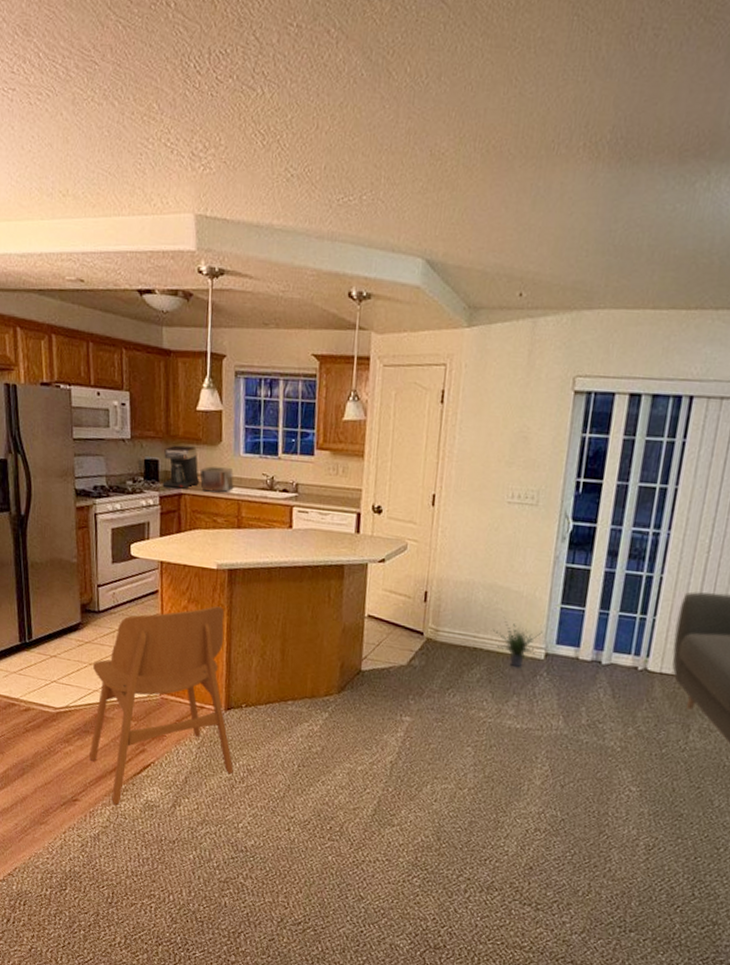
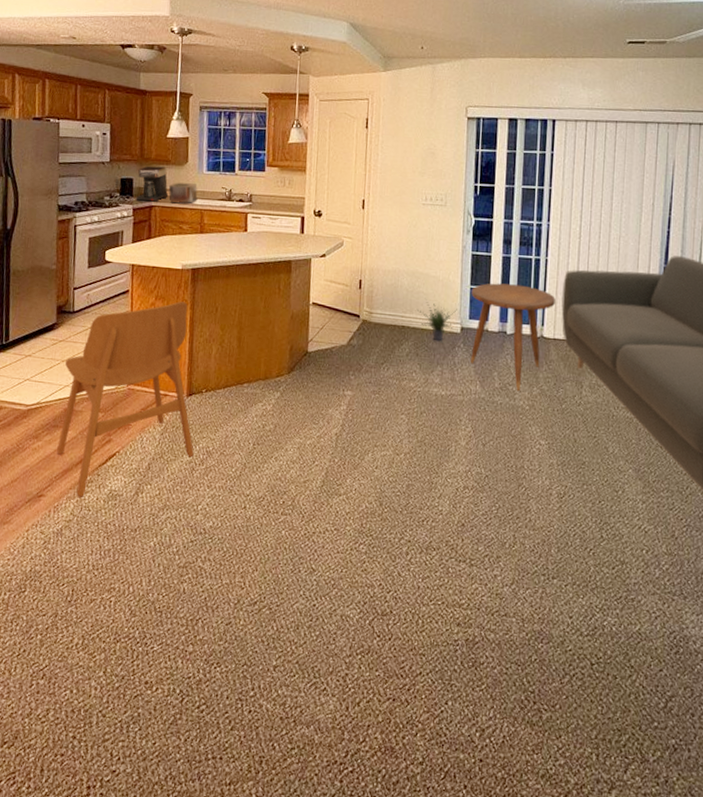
side table: none [554,603,668,731] -> present [471,283,555,392]

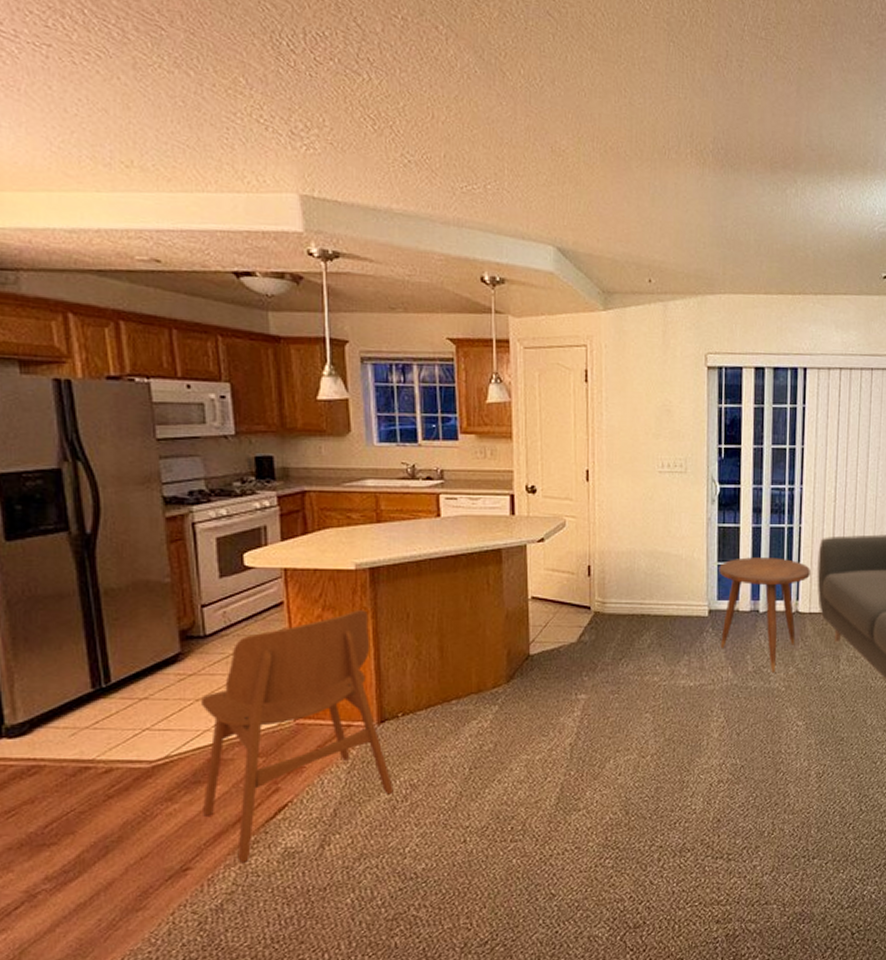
coffee maker: present [136,166,168,202] -> none [280,438,326,486]
toaster: present [168,182,198,204] -> none [326,458,369,486]
potted plant: present [416,299,460,341] -> none [657,582,708,627]

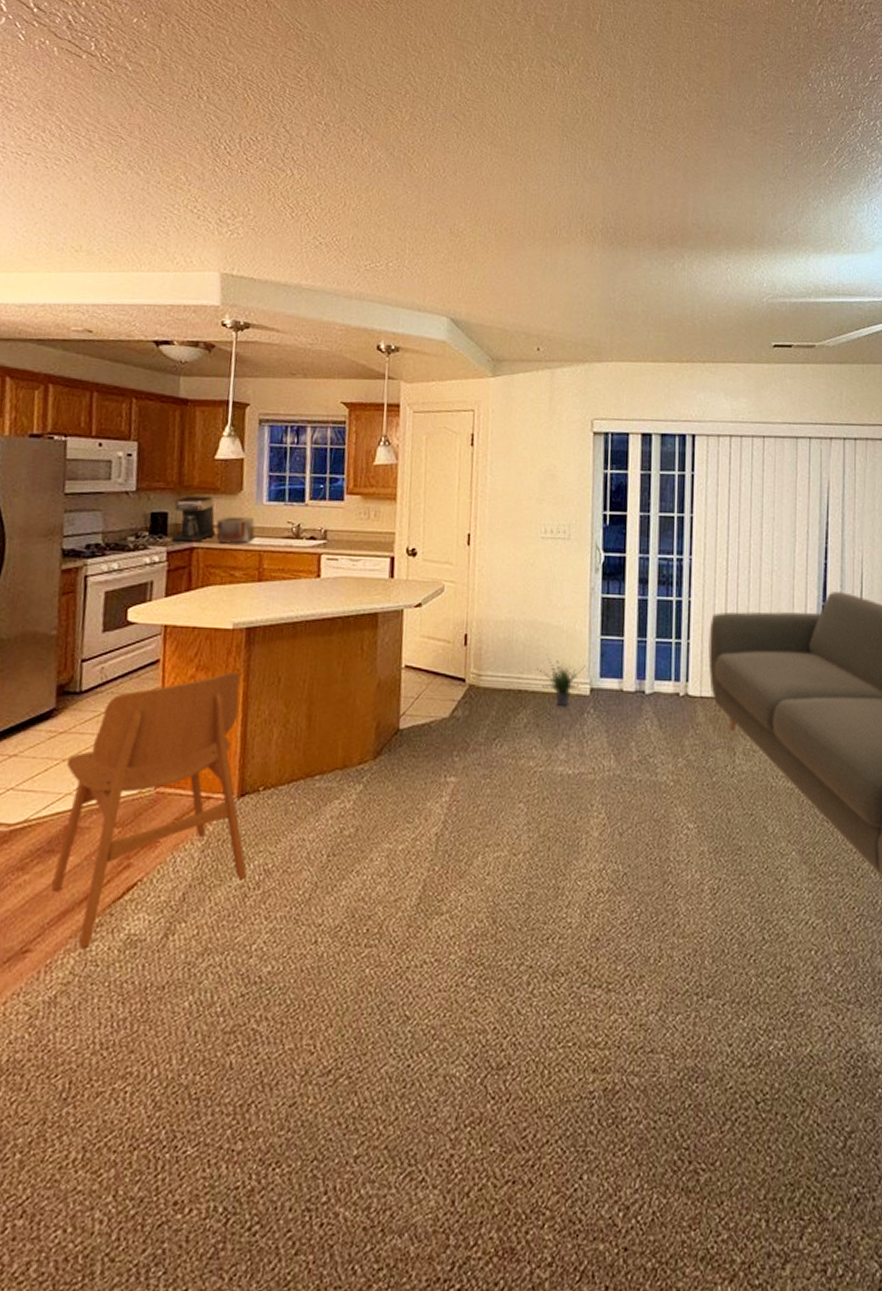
coffee maker: none [280,438,326,486] -> present [171,495,215,542]
toaster: none [326,458,369,486] -> present [216,516,255,544]
potted plant: none [657,582,708,627] -> present [536,655,589,706]
side table: present [719,557,810,674] -> none [602,631,701,765]

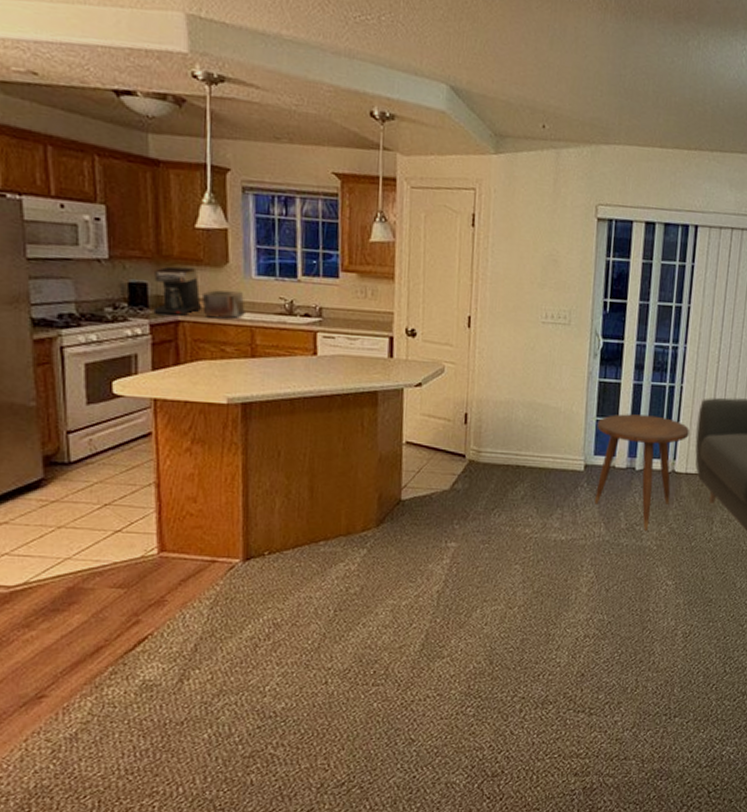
dining chair: present [51,671,247,948] -> none [61,445,256,693]
potted plant: present [536,655,589,706] -> none [533,434,584,480]
side table: none [602,631,701,765] -> present [595,414,689,532]

